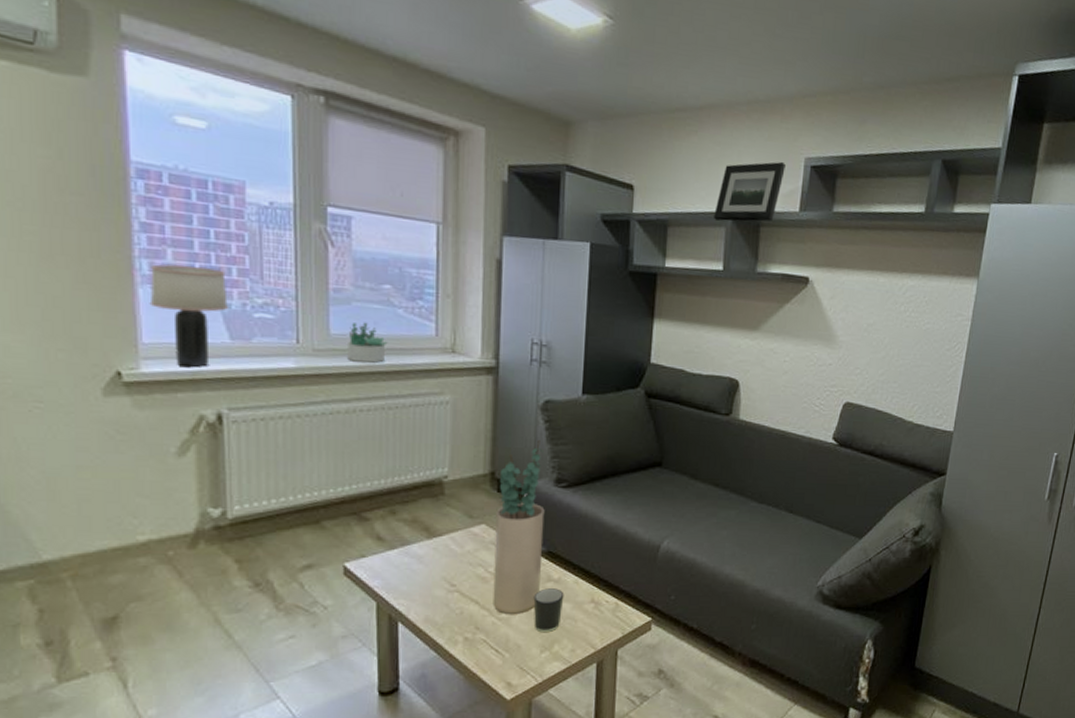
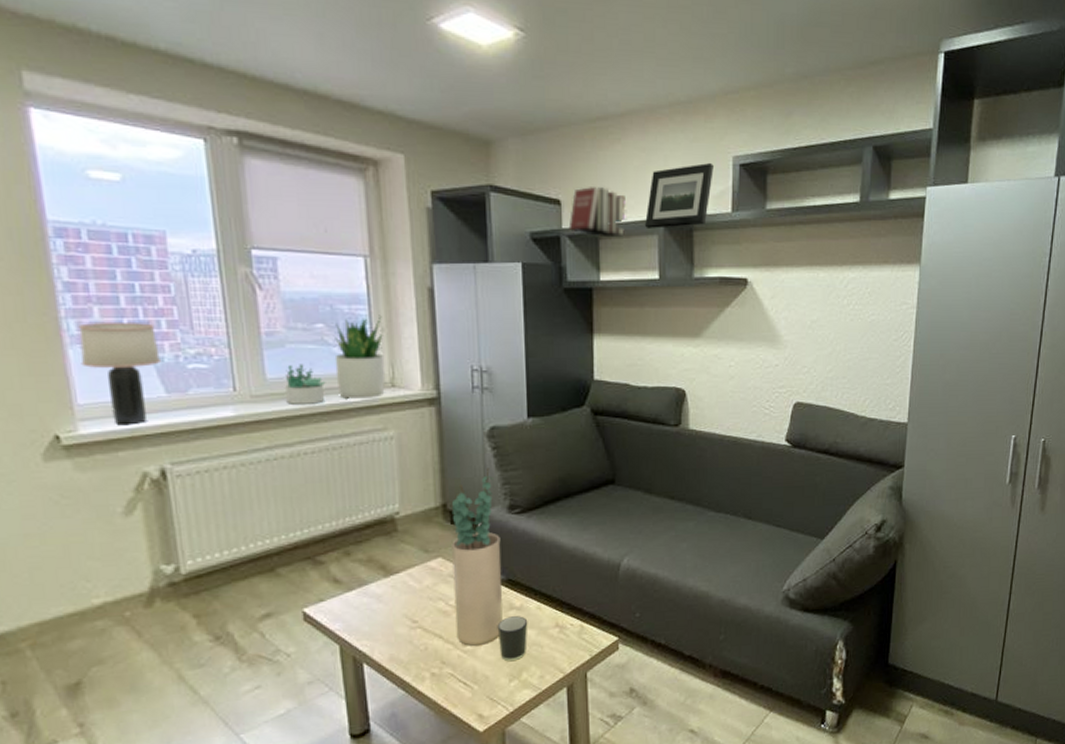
planter: none [398,280,449,363] -> present [334,315,386,400]
books: none [639,175,697,226] -> present [568,187,626,237]

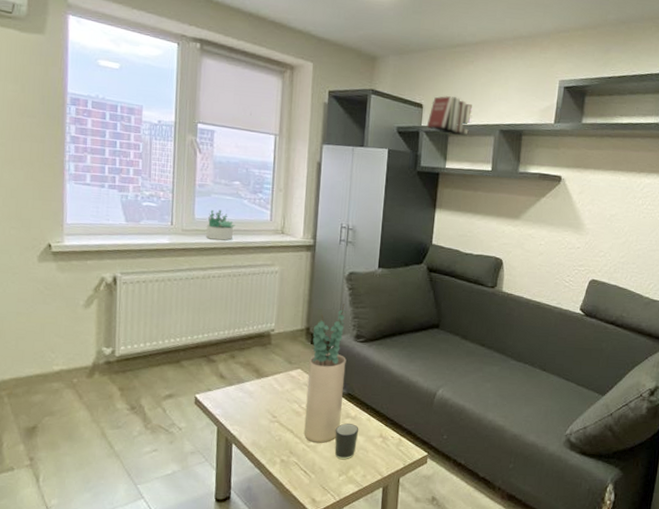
table lamp: present [78,323,162,424] -> none [73,166,127,242]
planter: present [334,315,386,400] -> none [243,178,282,241]
picture frame: present [645,163,713,228] -> none [485,84,543,132]

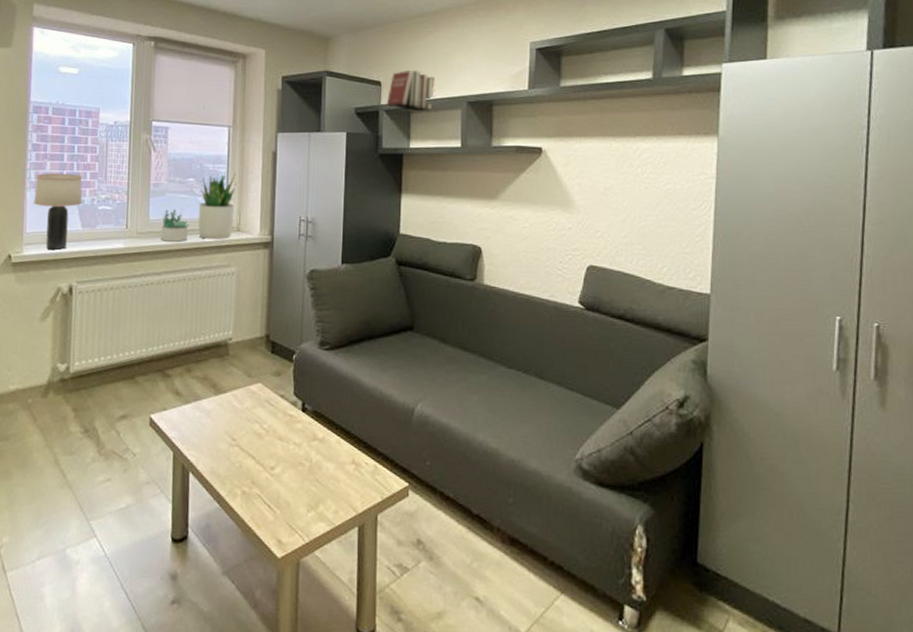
table lamp: none [73,166,127,242] -> present [33,173,83,250]
planter: none [243,178,282,241] -> present [198,172,236,240]
vase: present [304,303,347,443] -> none [266,306,311,471]
mug: present [334,423,359,460] -> none [301,447,328,492]

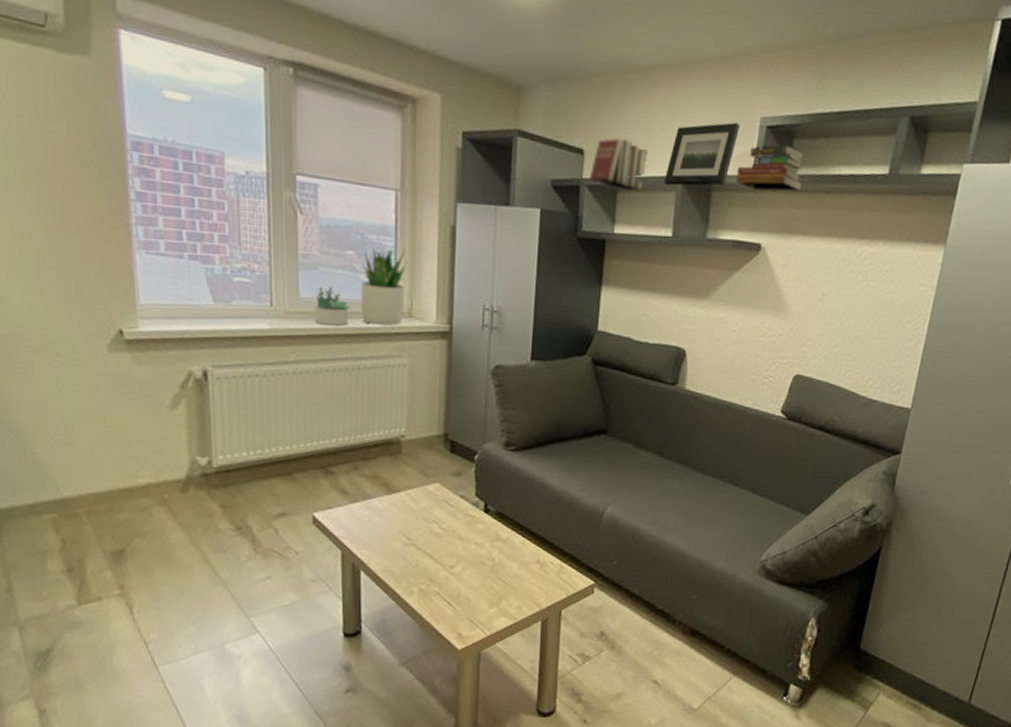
table lamp: present [33,173,83,250] -> none [145,231,212,327]
picture frame: none [451,49,512,104] -> present [664,122,740,186]
books: none [513,62,574,102] -> present [735,144,803,192]

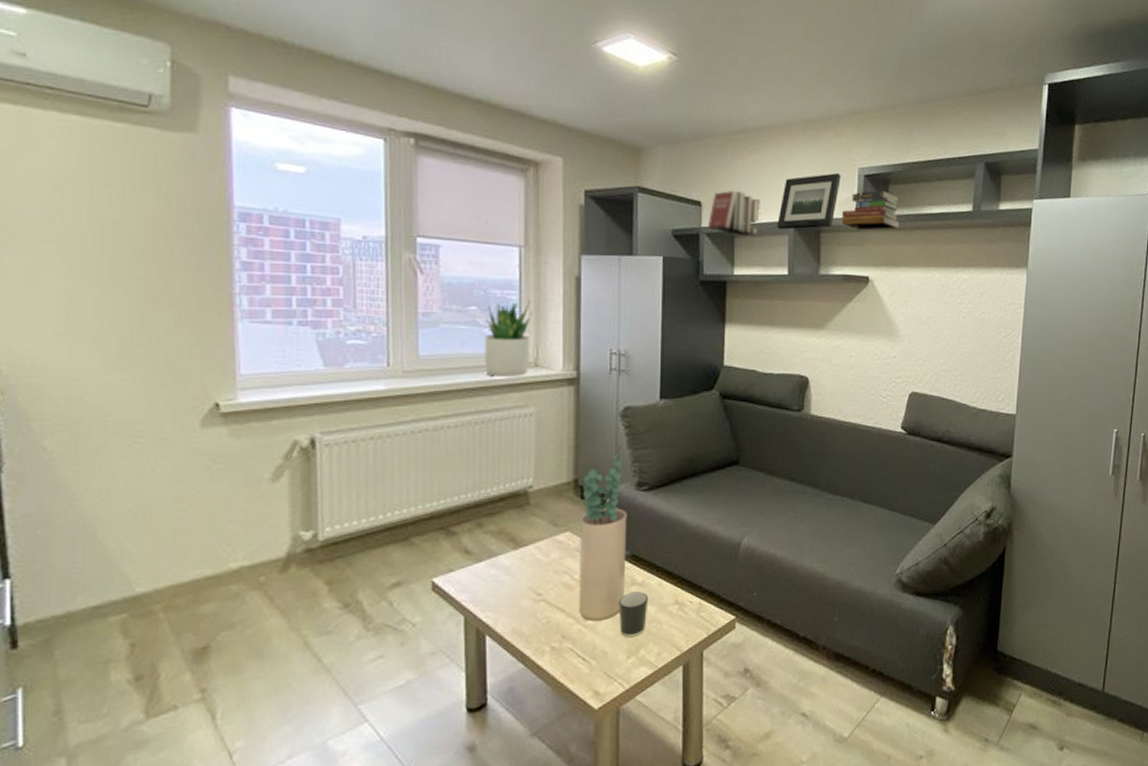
succulent plant: present [315,286,351,326] -> none [436,343,474,381]
vase: none [445,404,494,570] -> present [578,446,627,621]
mug: none [482,547,512,590] -> present [618,592,649,638]

